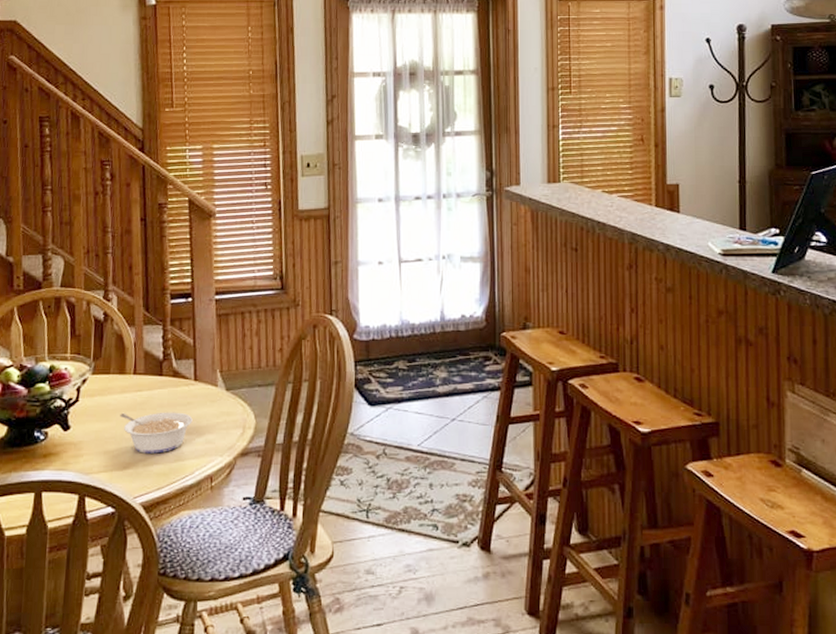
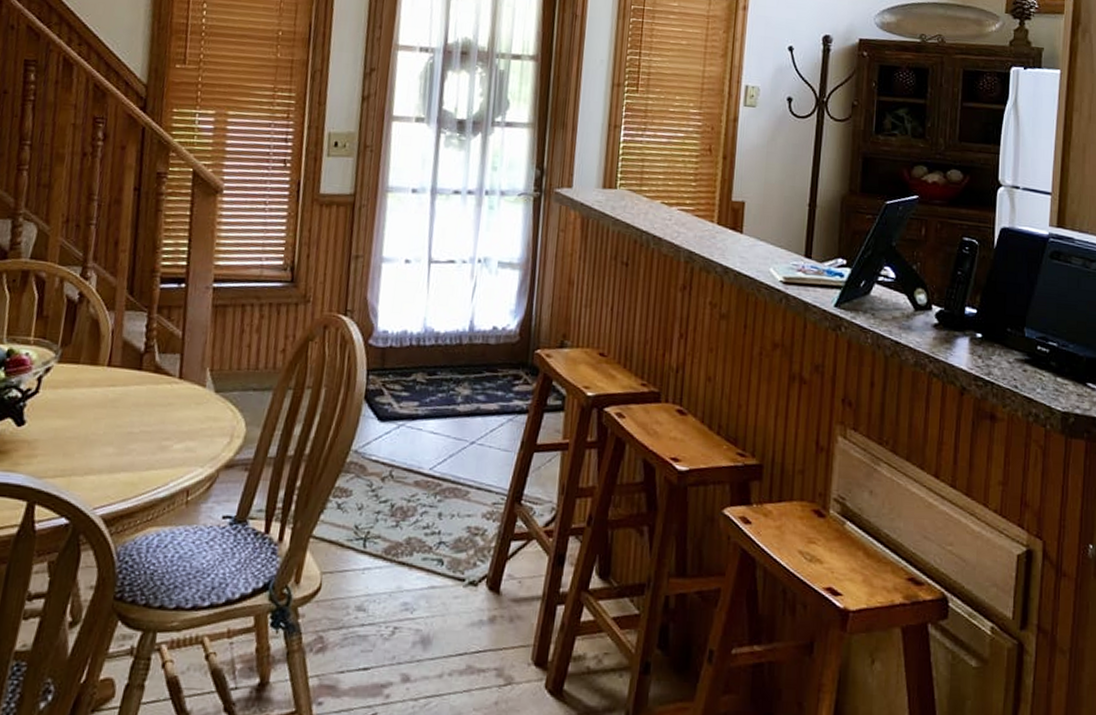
legume: present [120,412,193,454] -> none [86,409,173,460]

